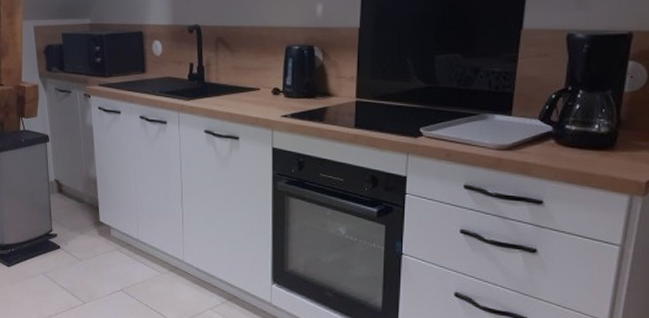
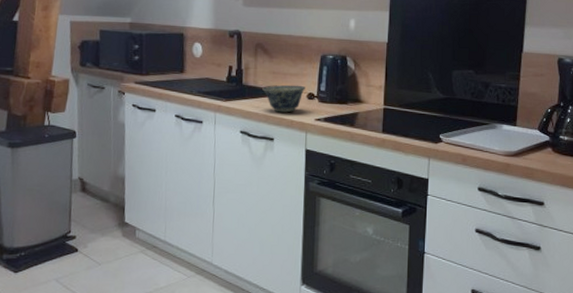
bowl: none [225,80,270,110] -> present [262,84,305,113]

